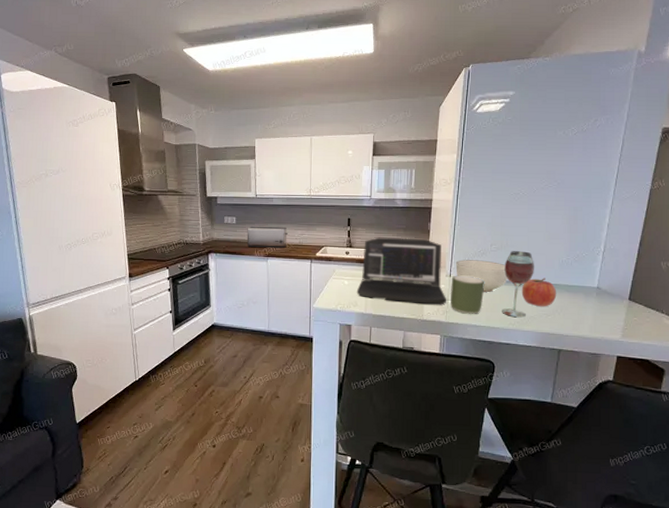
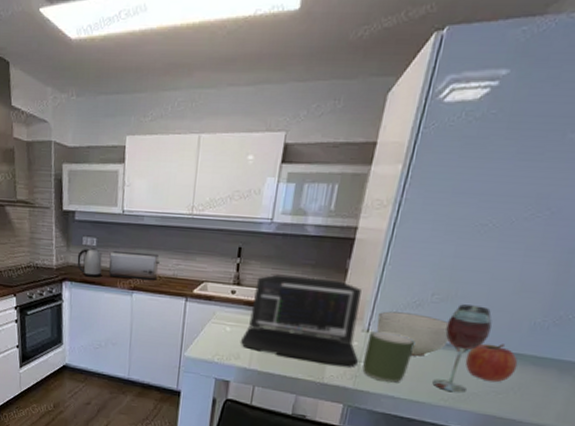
kettle: none [220,225,241,249] -> present [77,248,103,278]

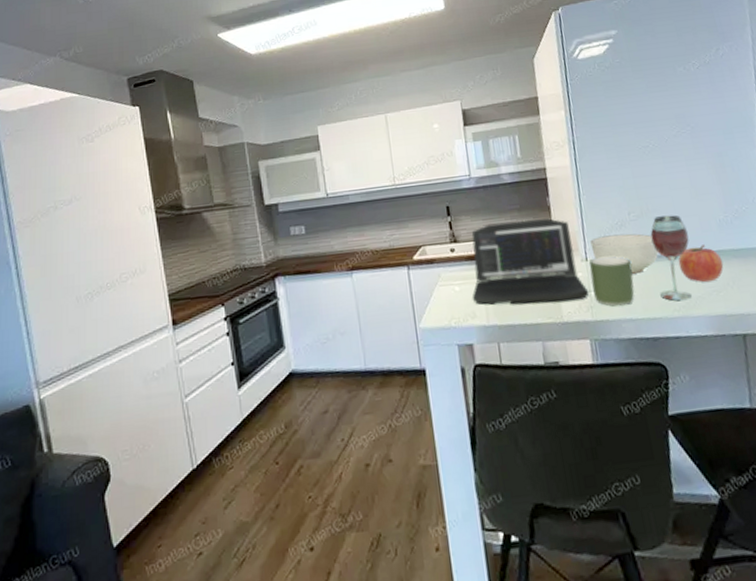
kettle: present [77,248,103,278] -> none [287,236,316,267]
toaster: present [108,250,159,280] -> none [320,228,374,262]

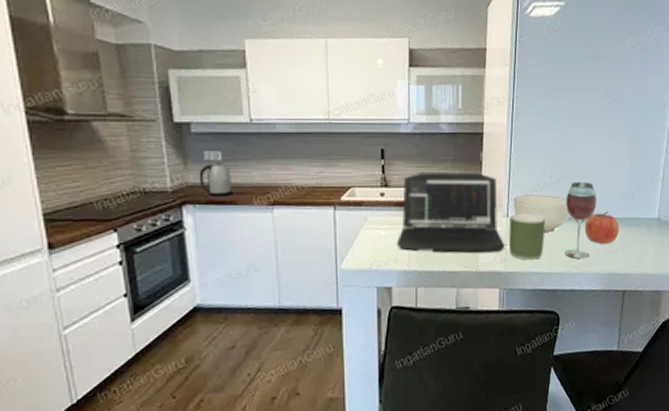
kettle: none [287,236,316,267] -> present [199,163,232,196]

